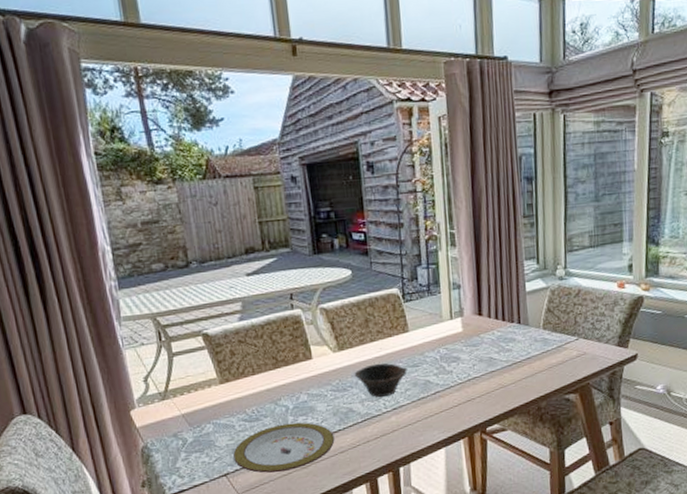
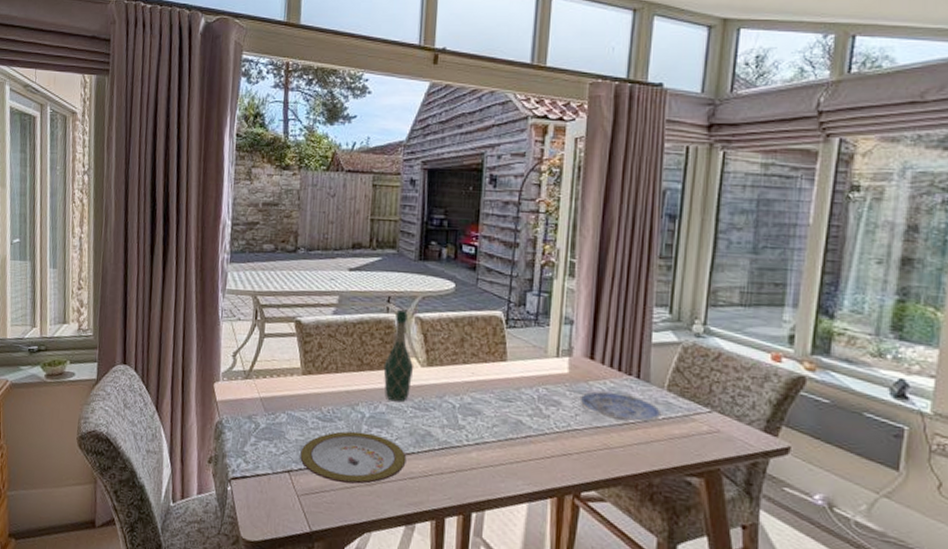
wine bottle: none [298,303,327,390] -> present [383,309,414,402]
bowl: present [354,362,407,398] -> none [439,388,498,429]
plate: none [474,339,541,362] -> present [579,391,662,422]

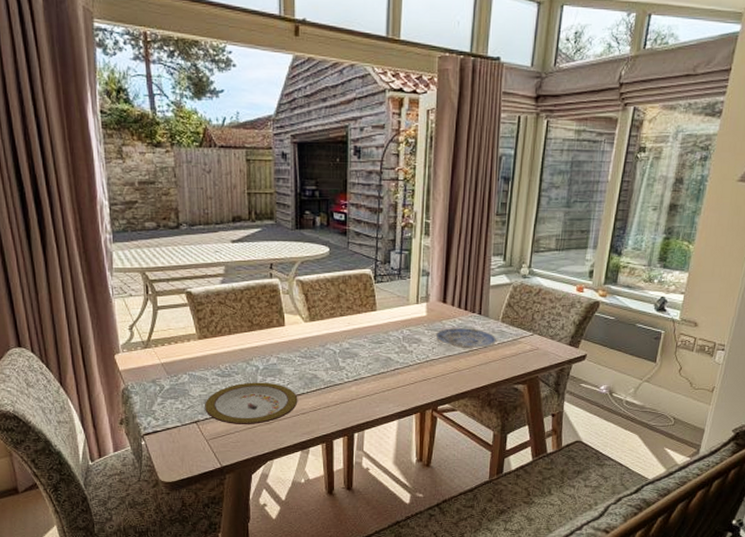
wine bottle: present [383,309,414,402] -> none [272,274,299,354]

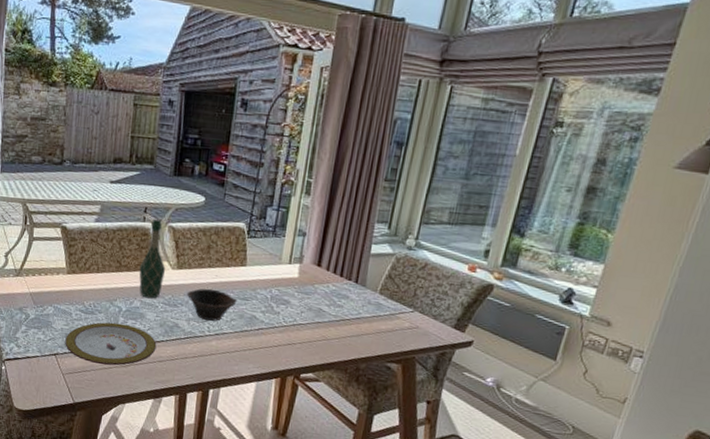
wine bottle: none [272,274,299,354] -> present [139,218,166,299]
bowl: none [322,337,371,369] -> present [187,288,237,322]
plate: present [435,328,497,348] -> none [305,293,373,319]

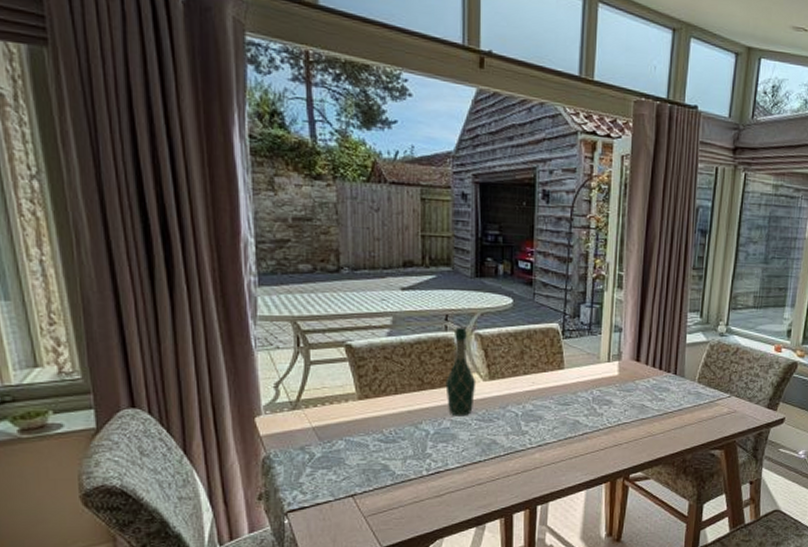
plate: present [65,322,157,366] -> none [364,449,474,499]
bowl: present [187,288,237,322] -> none [502,397,558,433]

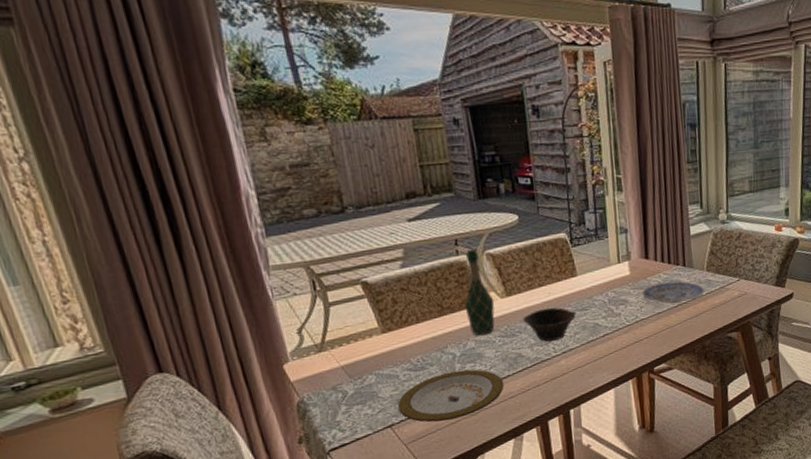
plate: none [364,449,474,499] -> present [398,369,504,423]
bowl: none [502,397,558,433] -> present [522,307,576,342]
plate: none [628,389,694,410] -> present [642,281,705,303]

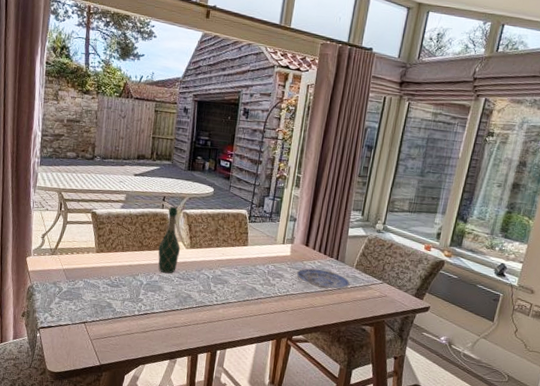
plate: present [398,369,504,423] -> none [93,294,173,332]
bowl: present [522,307,576,342] -> none [198,264,240,293]

